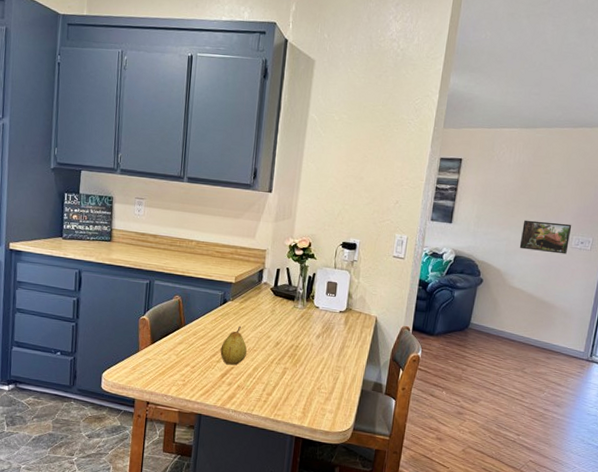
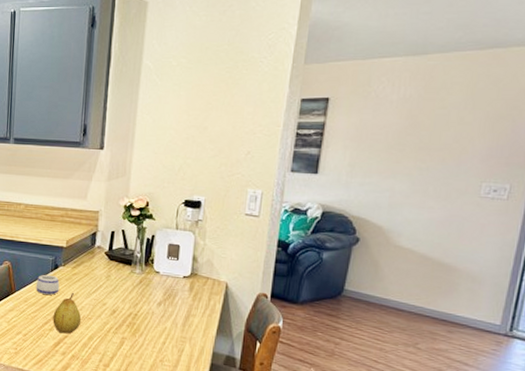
mug: none [205,308,228,328] -> present [36,274,60,295]
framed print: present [519,220,572,254] -> none [407,166,480,206]

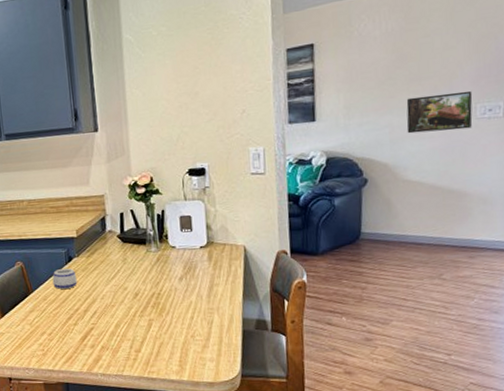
fruit: present [53,292,82,334] -> none [75,282,105,326]
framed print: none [407,166,480,206] -> present [406,90,473,134]

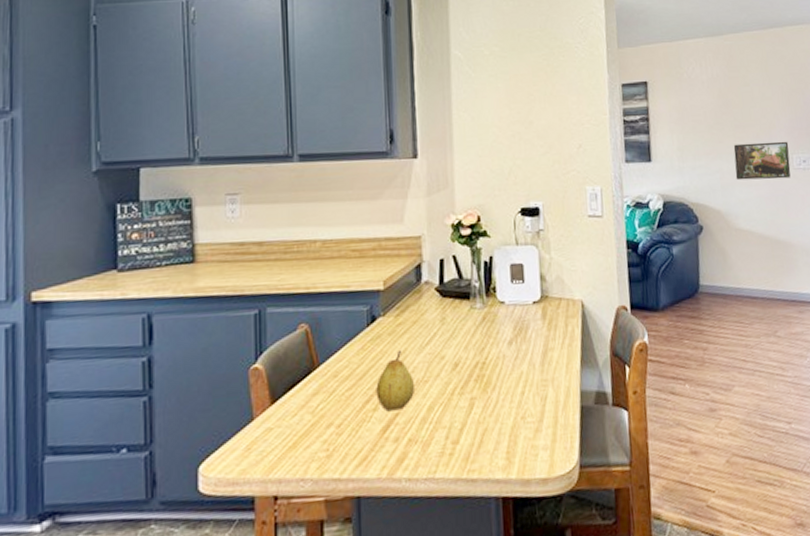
mug: present [52,268,78,289] -> none [348,331,381,361]
fruit: none [75,282,105,326] -> present [376,349,416,412]

